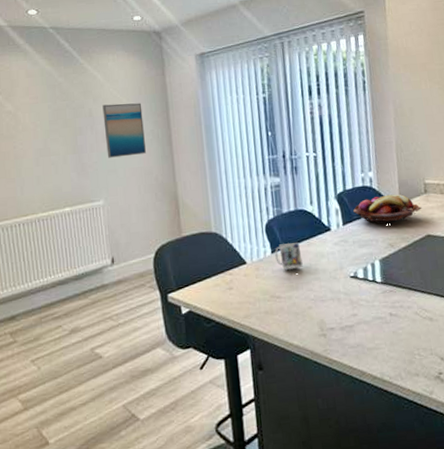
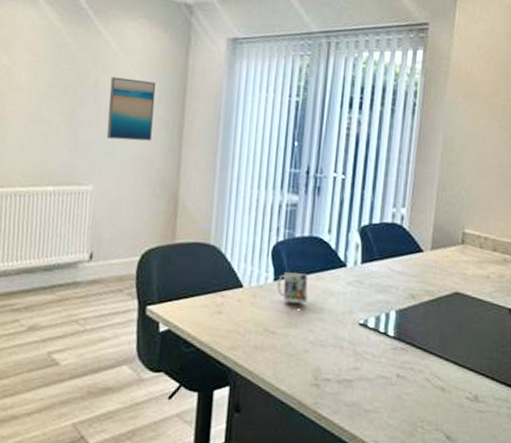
fruit basket: present [353,194,422,224] -> none [376,237,455,271]

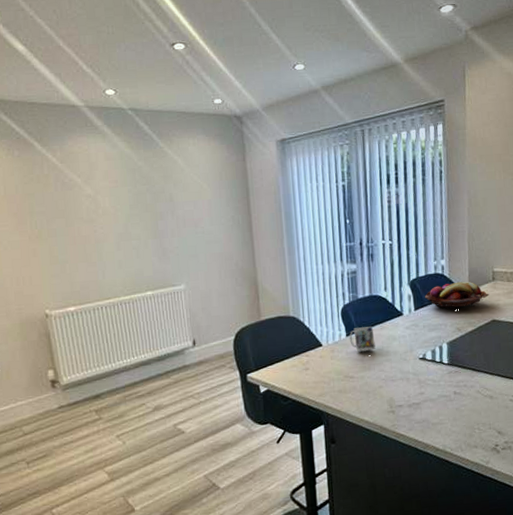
wall art: present [106,77,156,141] -> none [183,188,226,243]
fruit basket: none [376,237,455,271] -> present [425,281,489,310]

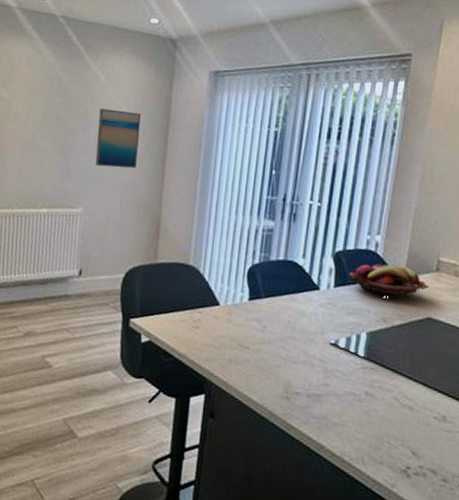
wall art: none [183,188,226,243] -> present [95,108,142,168]
mug: present [349,326,376,352] -> none [252,292,281,323]

